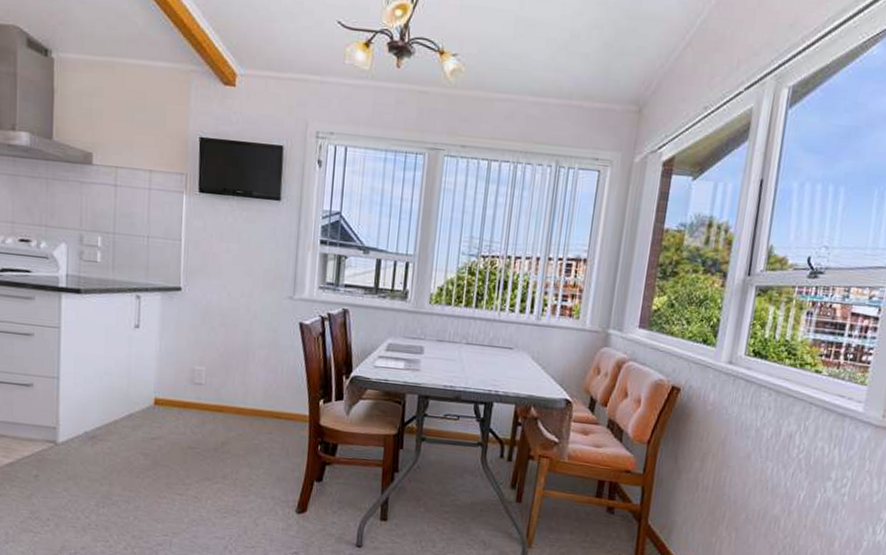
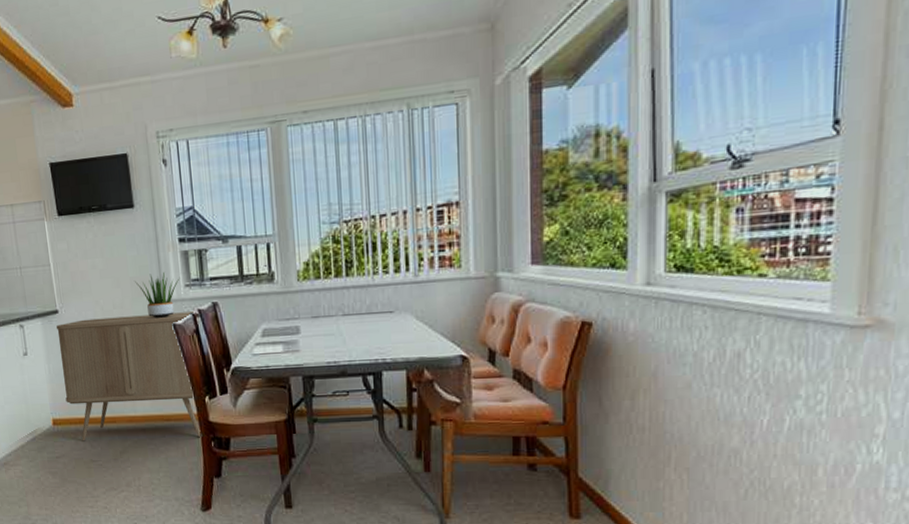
credenza: none [173,302,323,439] -> present [56,311,203,441]
potted plant: none [268,269,315,315] -> present [135,271,180,318]

